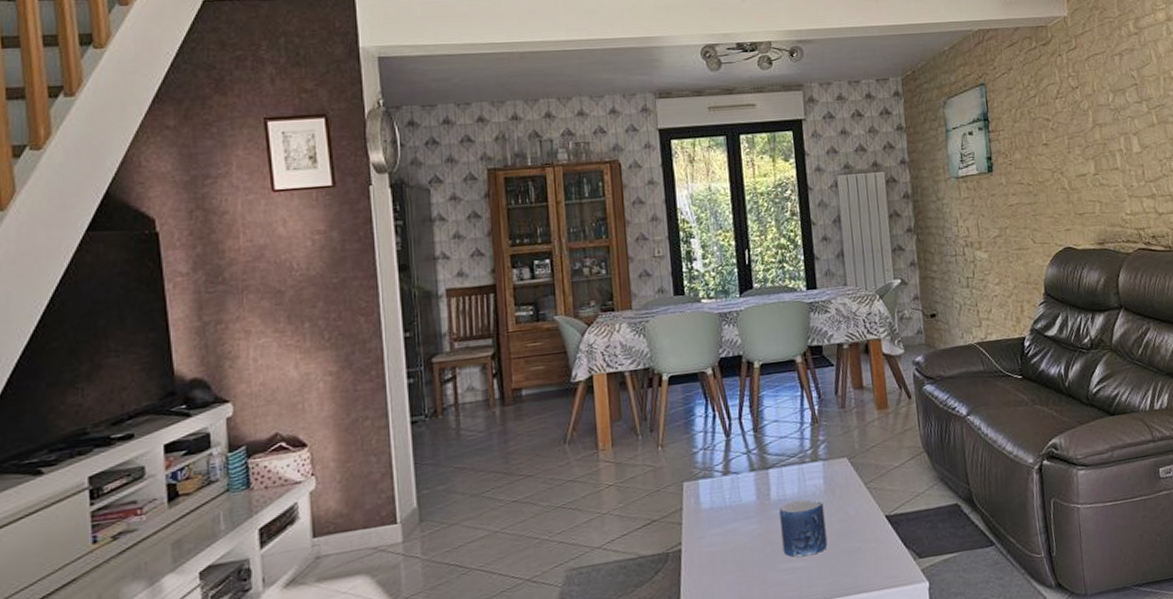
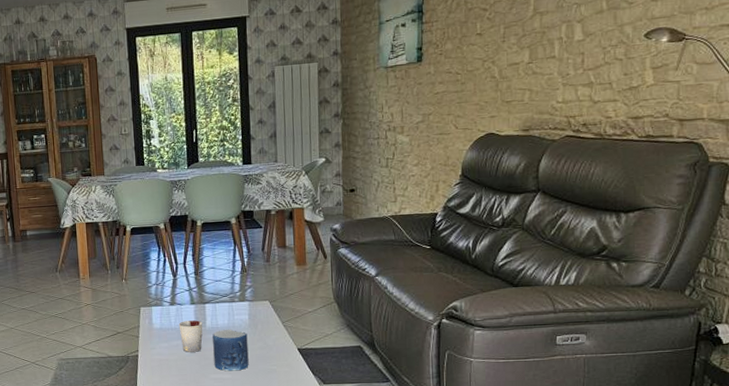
cup: none [735,492,767,538] -> present [178,320,203,352]

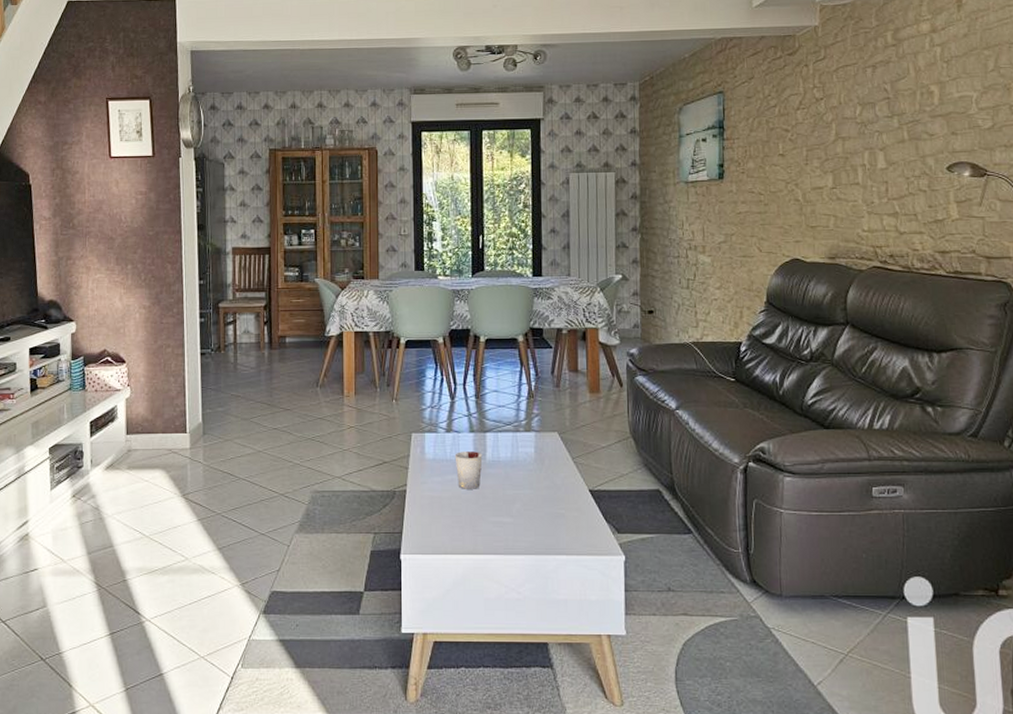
candle: present [212,329,249,371] -> none [493,463,534,514]

